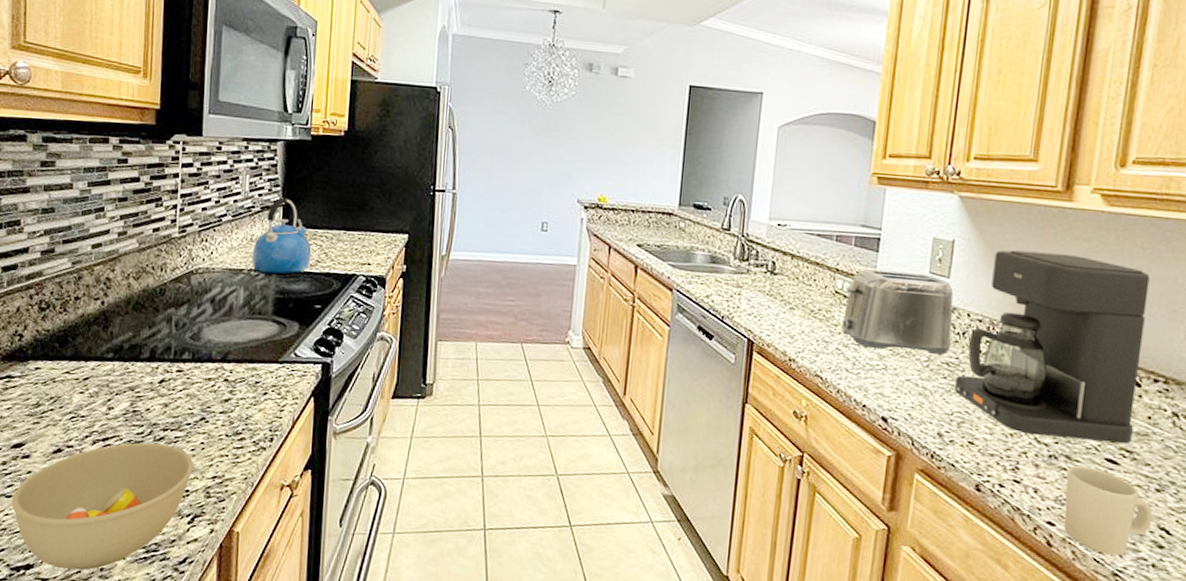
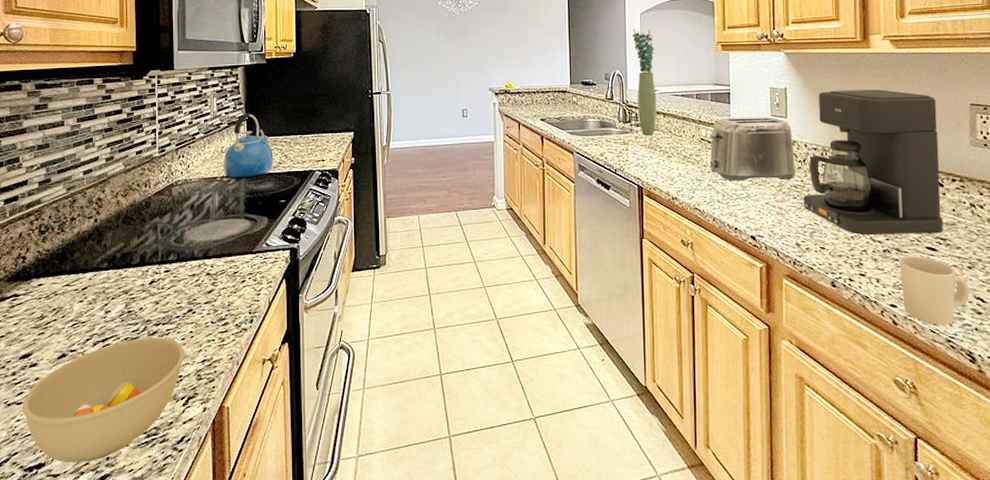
vase: none [759,145,792,280] -> present [632,29,657,135]

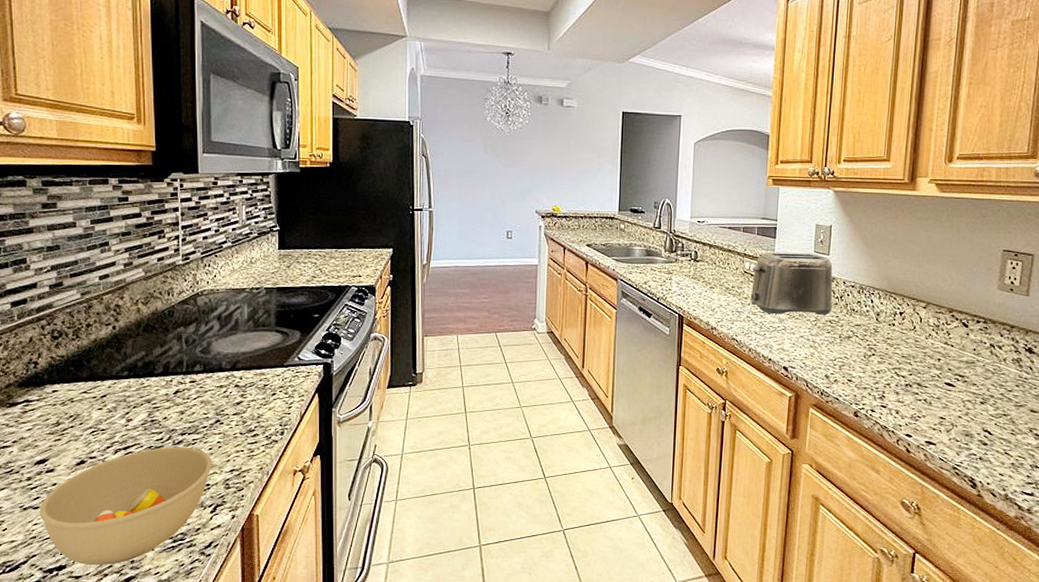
kettle: present [223,113,274,179] -> none [252,223,307,291]
vase: present [632,29,657,135] -> none [684,158,706,266]
coffee maker: present [802,89,943,236] -> none [835,230,972,371]
mug: present [899,256,970,325] -> none [917,390,979,454]

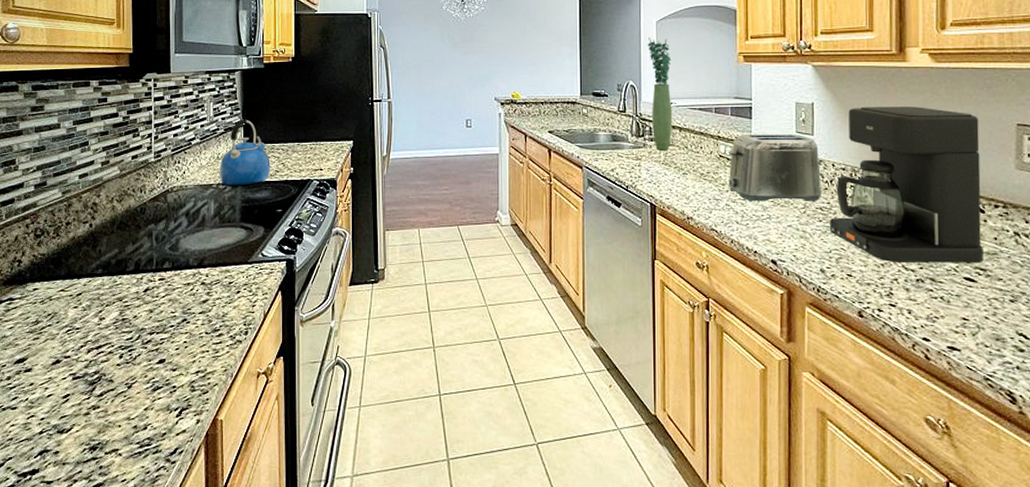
soup bowl: present [39,446,213,565] -> none [16,346,179,470]
kettle: none [252,223,307,291] -> present [219,119,271,187]
vase: none [684,158,706,266] -> present [647,37,673,150]
coffee maker: none [835,230,972,371] -> present [829,106,984,264]

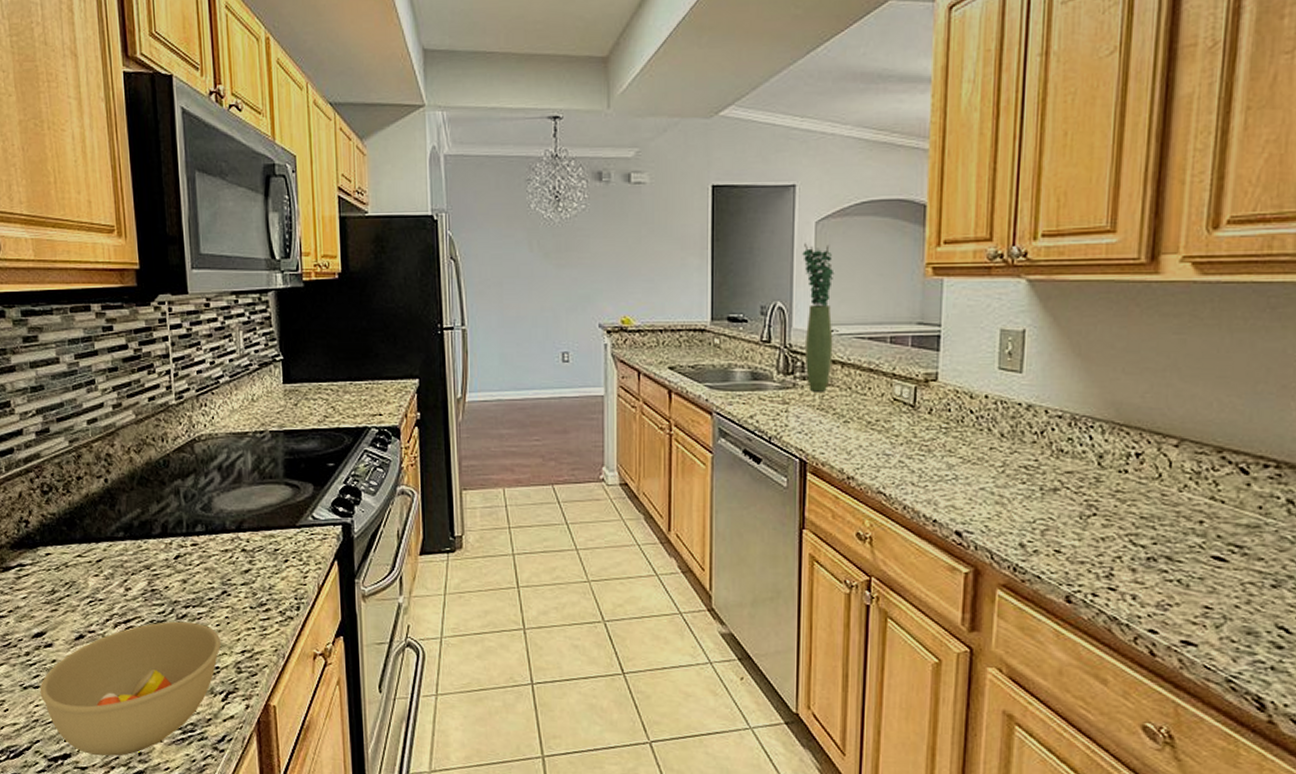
soup bowl: none [16,346,179,470] -> present [39,621,221,756]
kettle: present [219,119,271,187] -> none [255,351,318,435]
toaster: present [728,133,823,203] -> none [903,370,1030,459]
coffee maker: present [829,106,984,264] -> none [1034,334,1254,539]

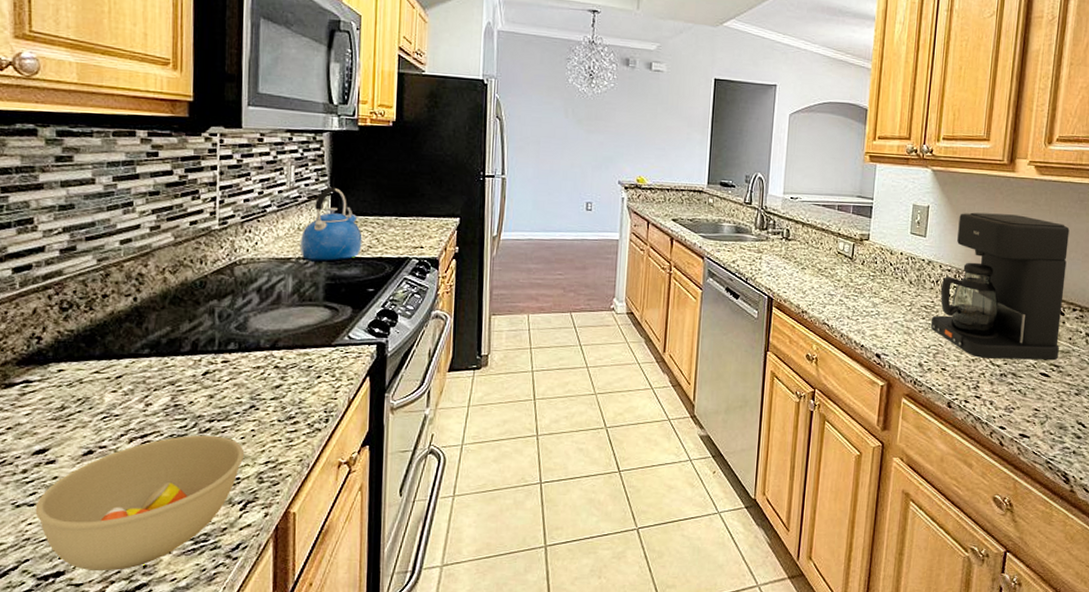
kettle: none [255,351,318,435] -> present [299,186,362,262]
vase: present [802,243,835,392] -> none [776,130,801,245]
coffee maker: none [1034,334,1254,539] -> present [930,212,1070,361]

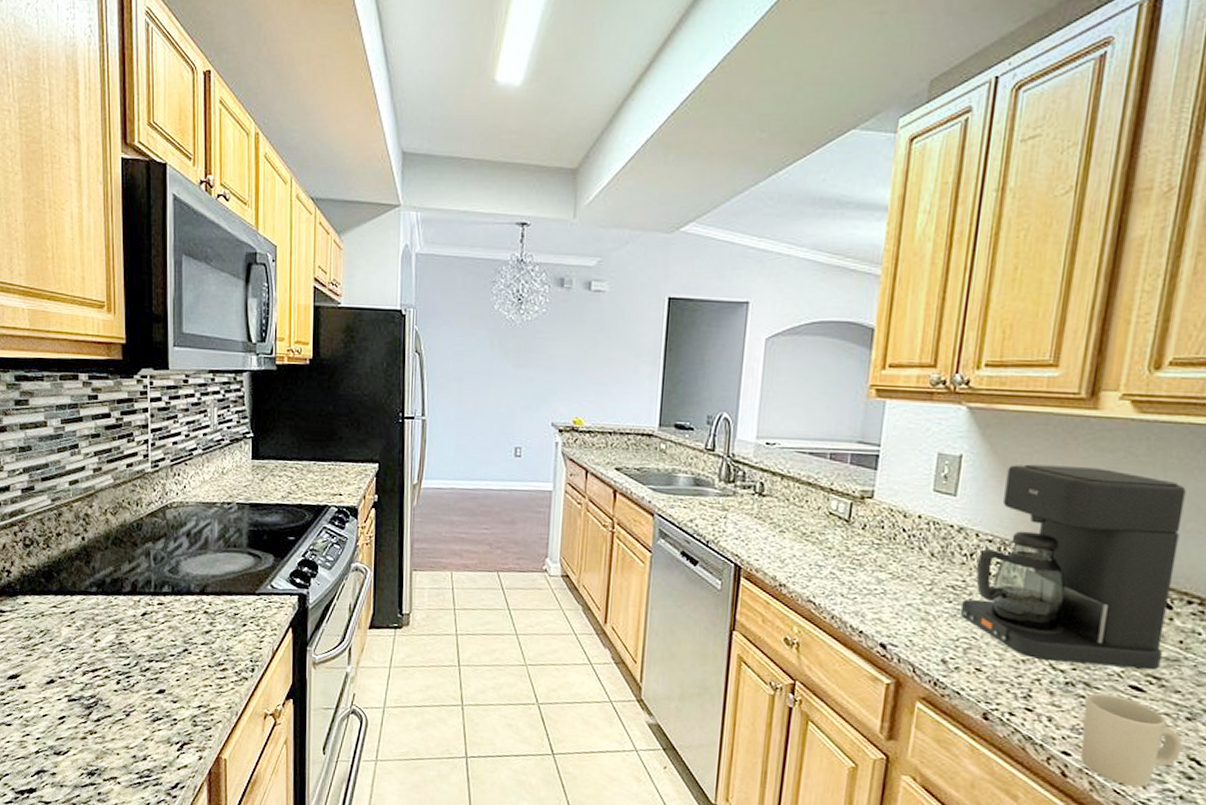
soup bowl: present [35,435,245,570] -> none [11,673,180,794]
kettle: present [299,186,362,262] -> none [224,429,282,508]
mug: none [1011,381,1073,448] -> present [1080,693,1182,787]

